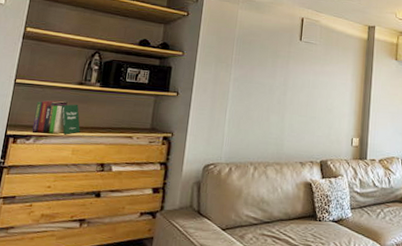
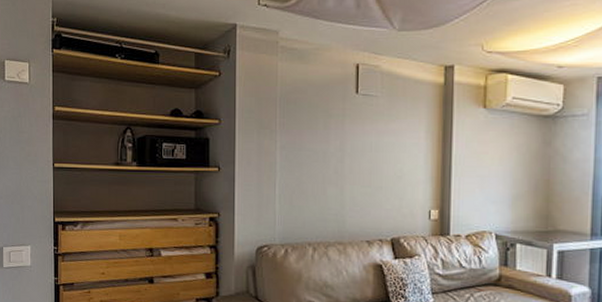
books: present [32,100,81,135] -> none [78,183,124,221]

